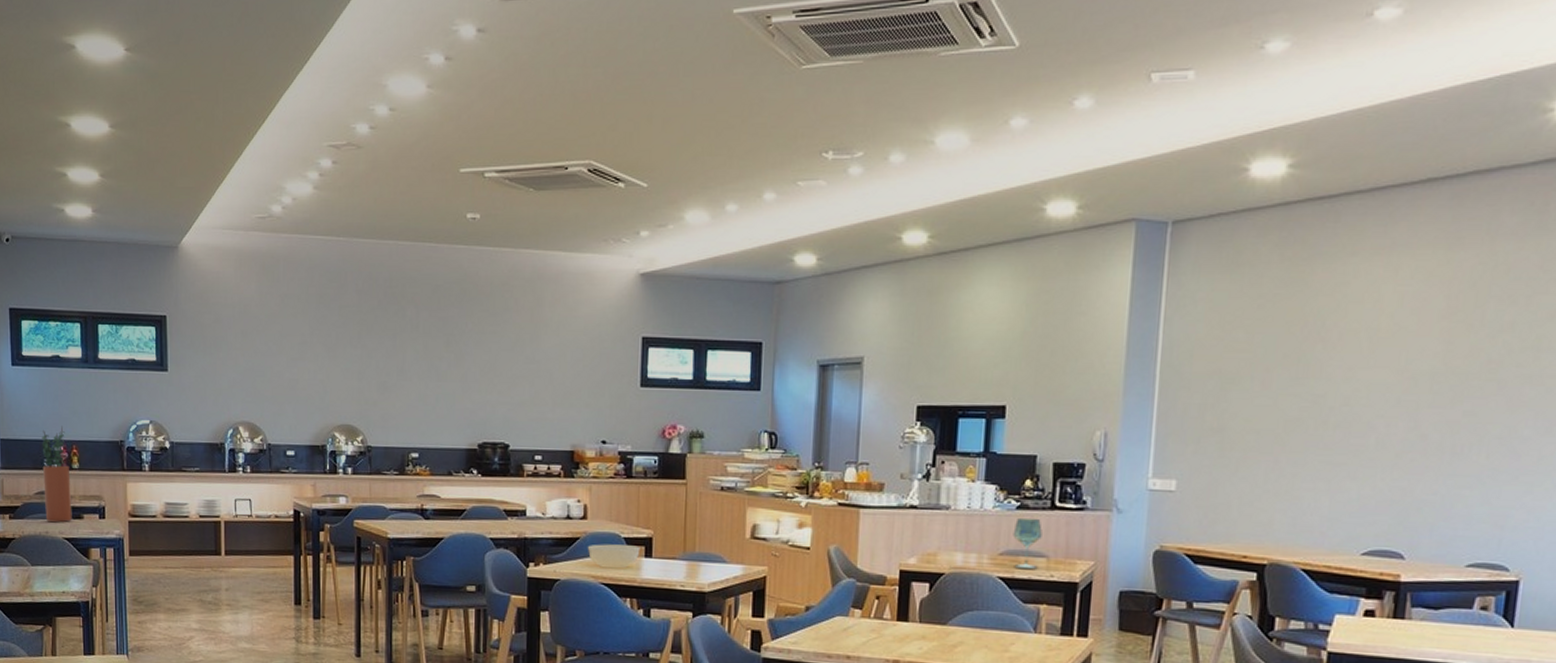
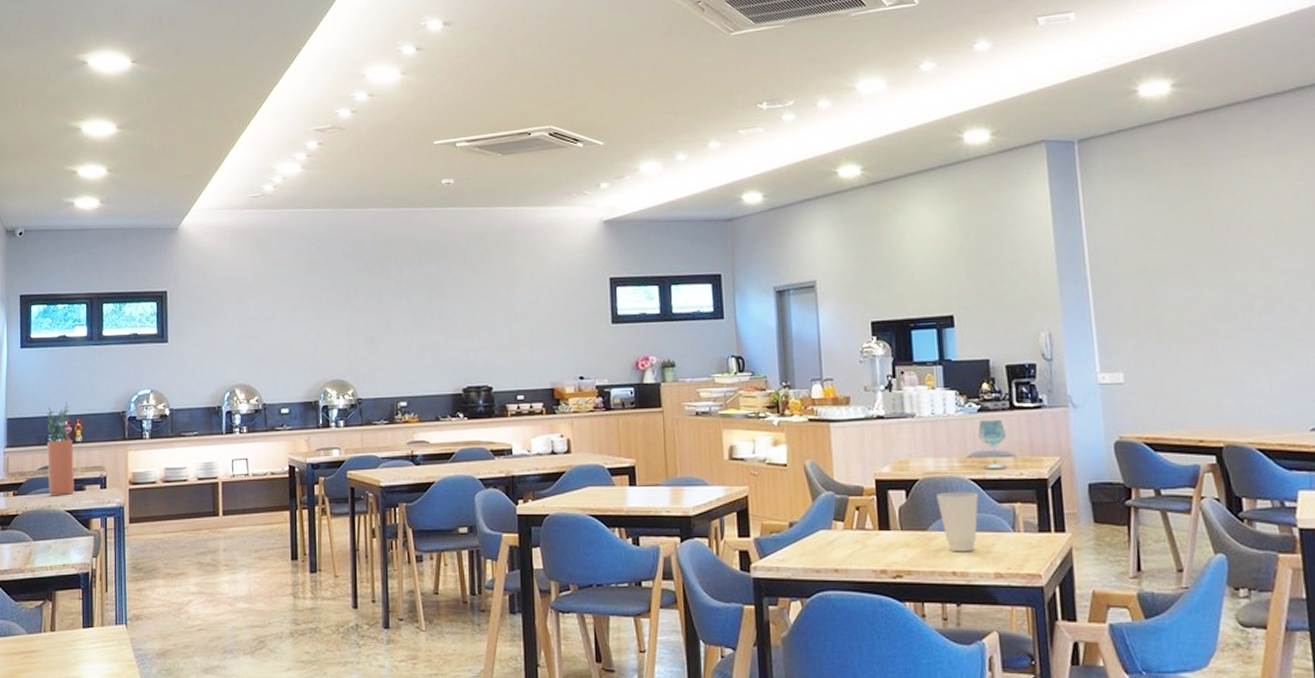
bowl: present [587,544,641,569] -> none [573,475,625,500]
cup: none [960,588,1005,650] -> present [935,491,979,552]

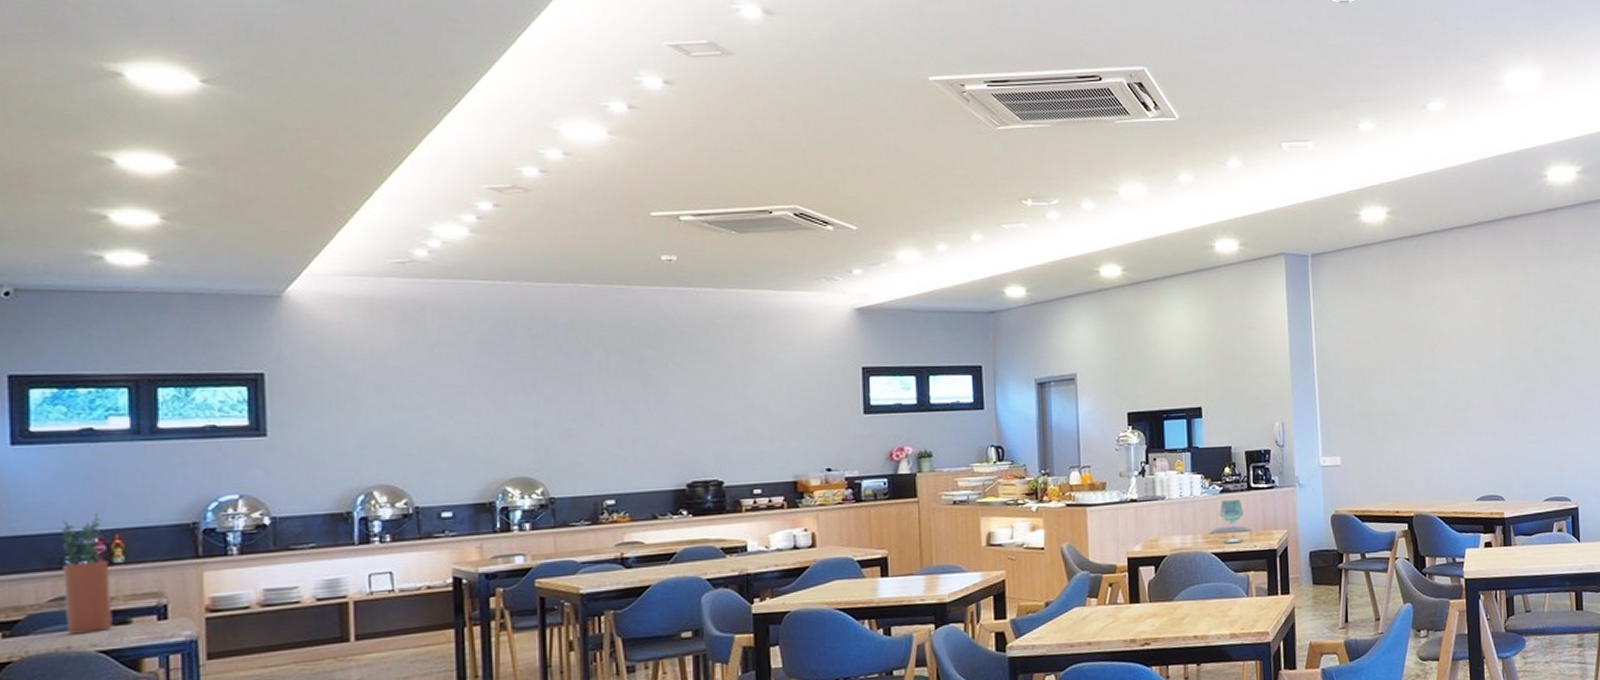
cup: present [935,491,979,552] -> none [1181,564,1219,619]

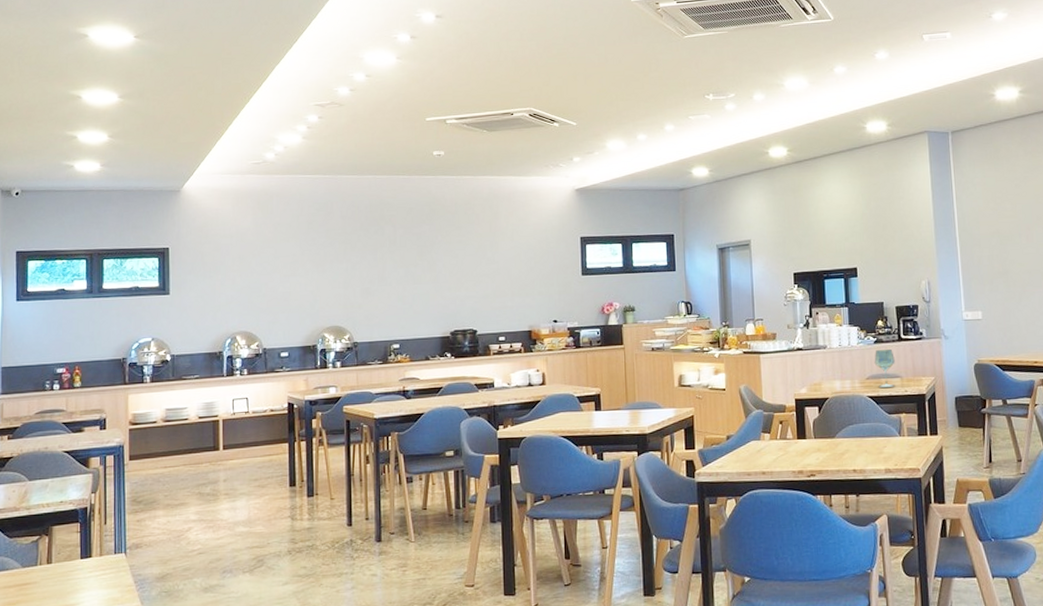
vase: present [62,513,113,635] -> none [44,350,73,439]

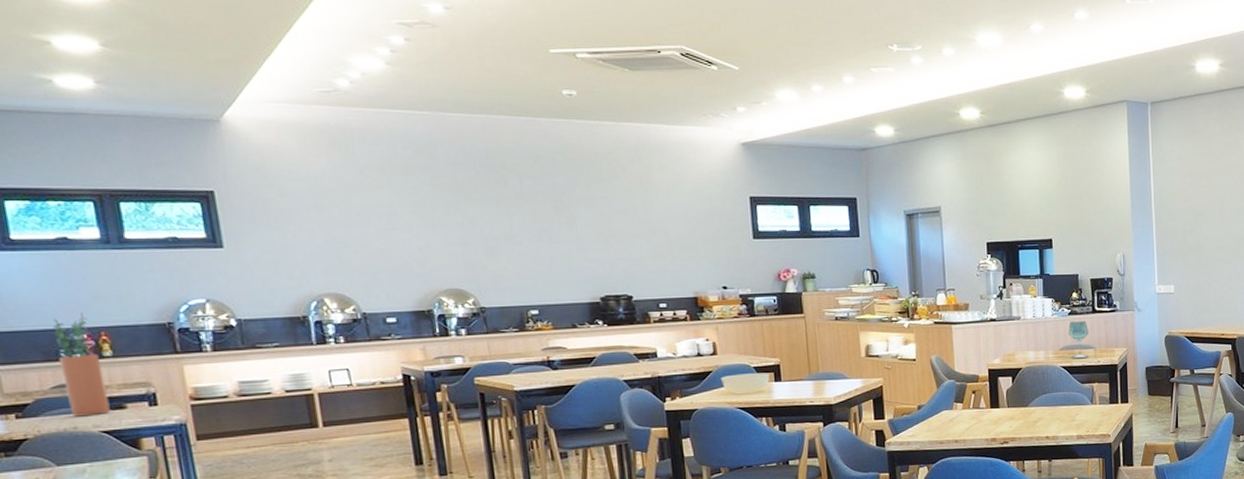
vase: none [44,350,73,439] -> present [53,312,111,417]
bowl: none [547,402,591,424] -> present [720,372,770,395]

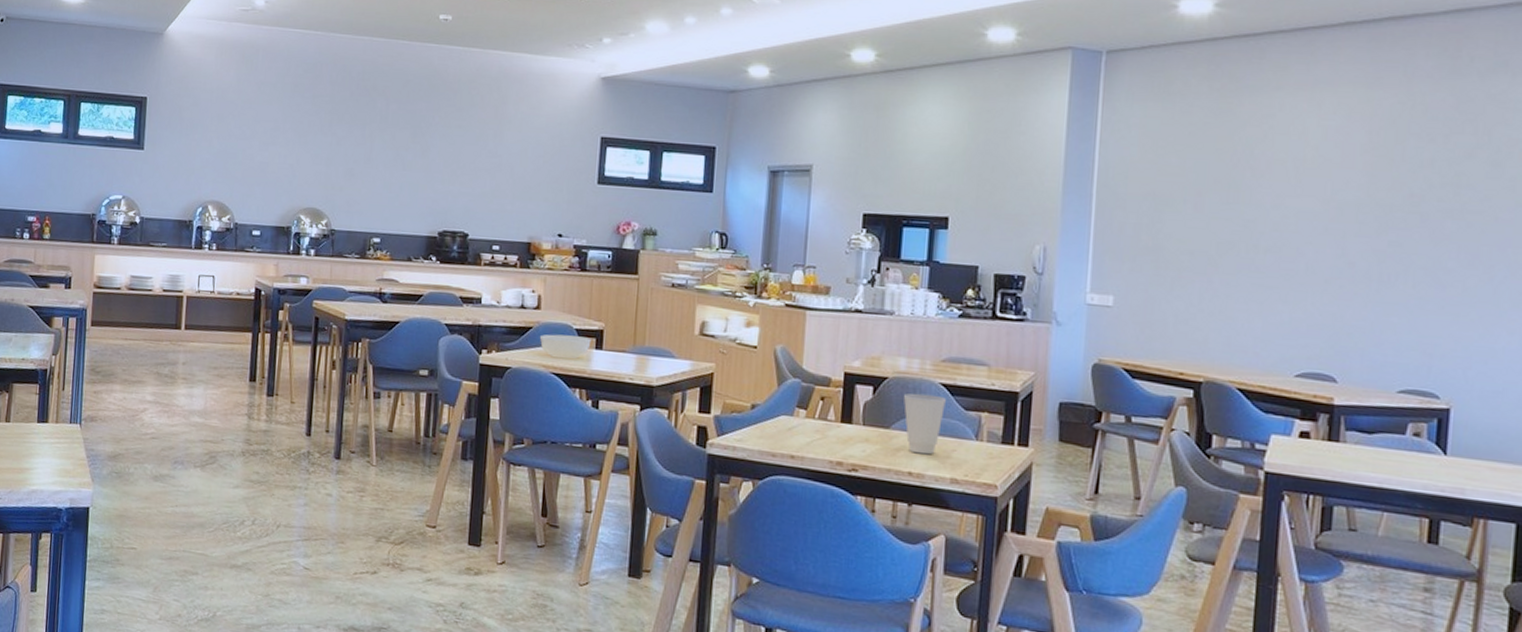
vase: present [53,312,111,417] -> none [12,197,41,291]
cup: none [1035,376,1068,422] -> present [903,393,947,455]
wine glass: present [1068,321,1089,359] -> none [955,327,984,378]

